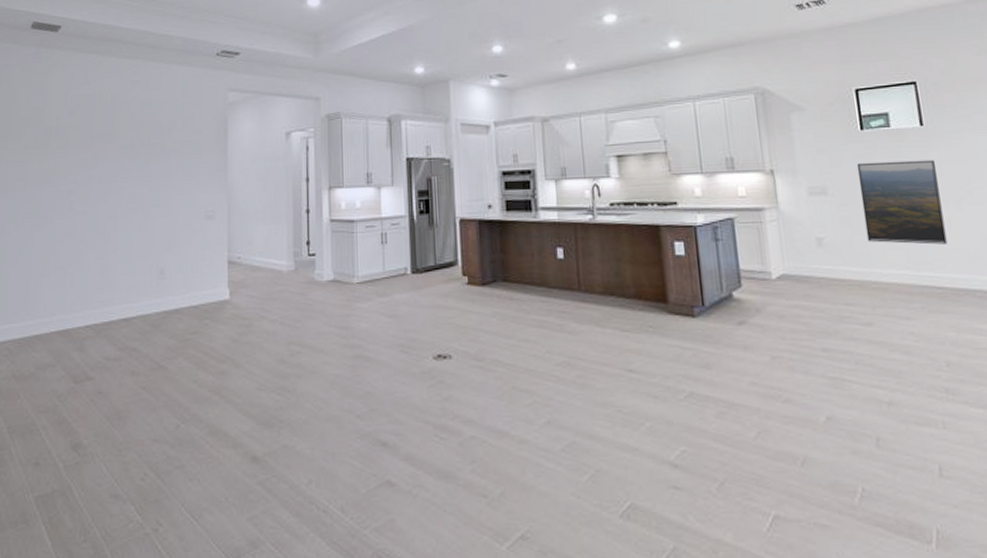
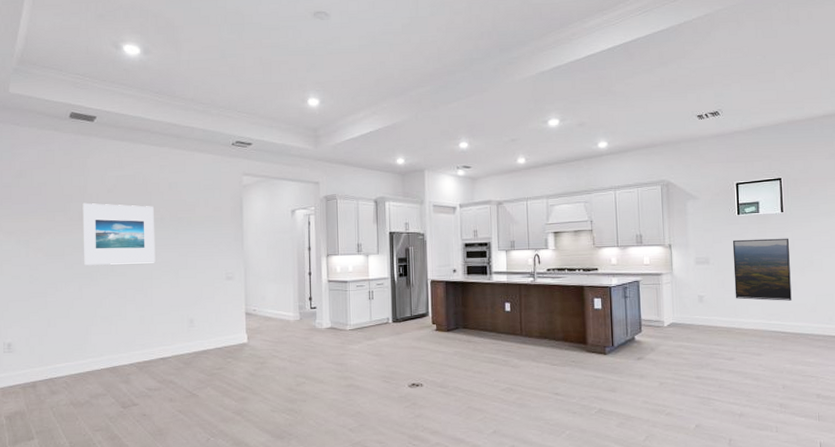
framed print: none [38,127,123,203] -> present [82,203,156,265]

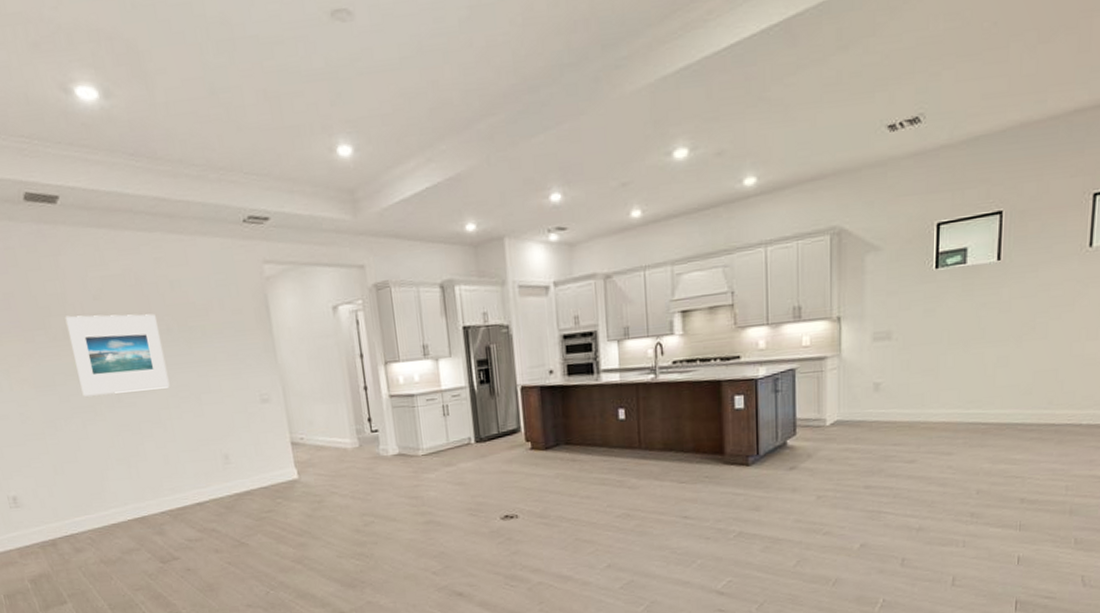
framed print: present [732,238,792,301] -> none [923,296,1005,384]

